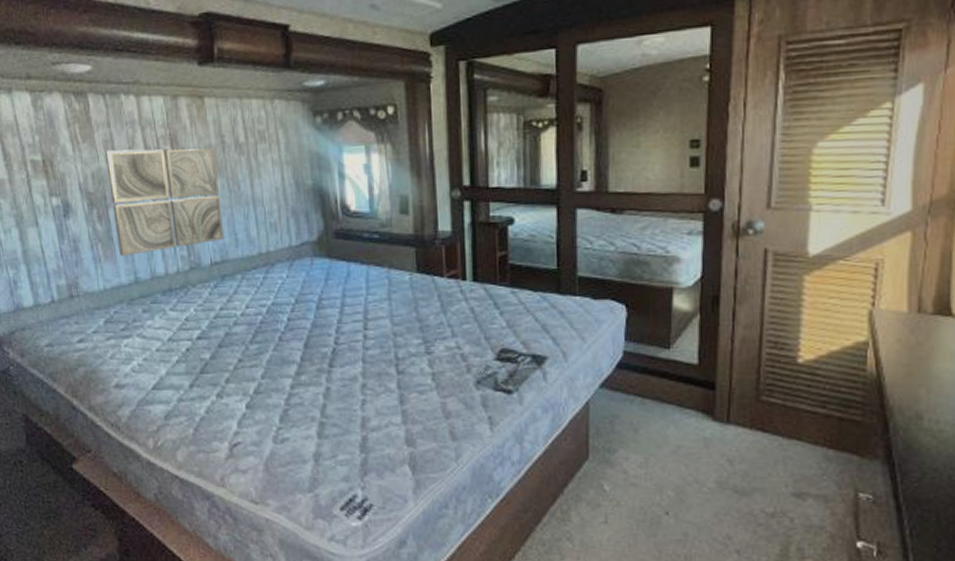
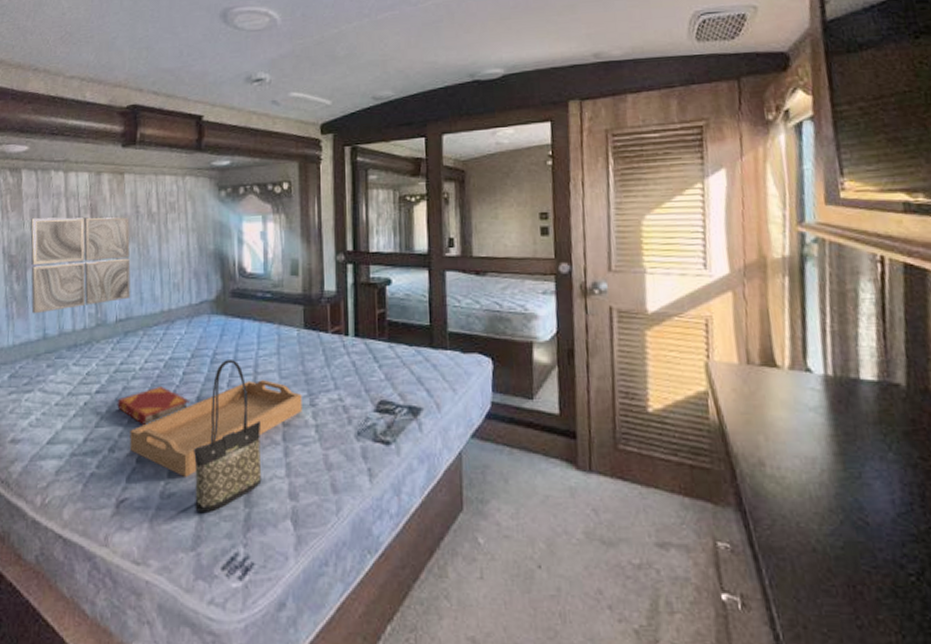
hardback book: none [220,333,298,373] -> present [117,386,190,426]
serving tray: none [237,327,417,423] -> present [129,380,302,477]
tote bag: none [305,305,377,457] -> present [194,360,262,512]

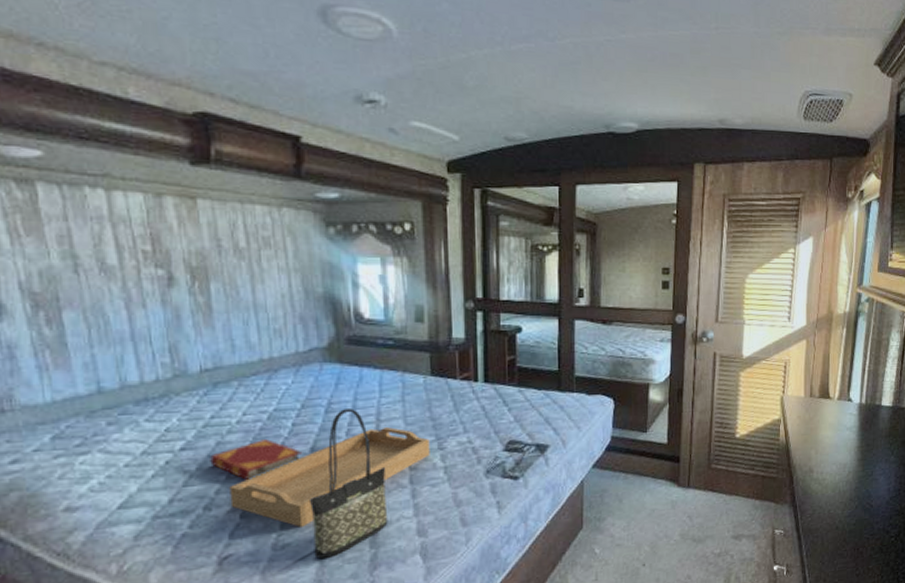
wall art: present [30,217,131,314] -> none [60,245,217,365]

